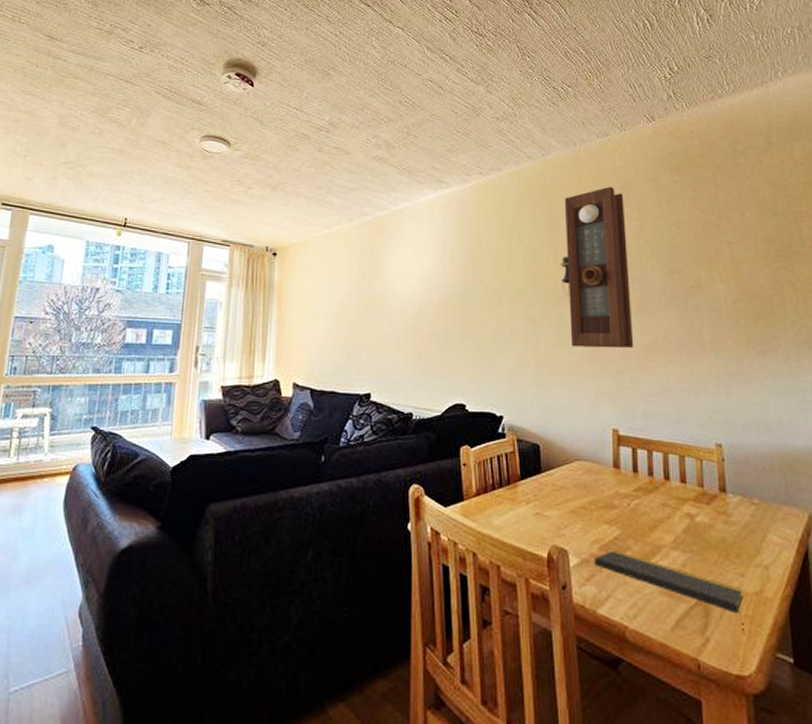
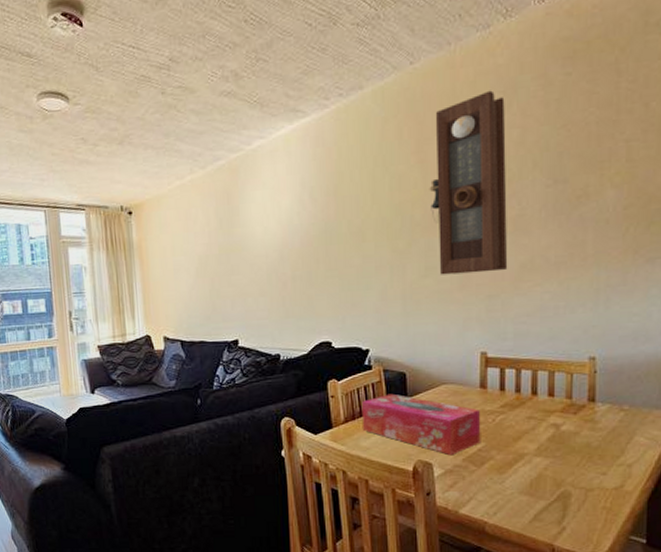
tissue box: none [494,466,617,543] -> present [361,393,481,456]
notepad: present [594,550,744,634] -> none [458,460,603,522]

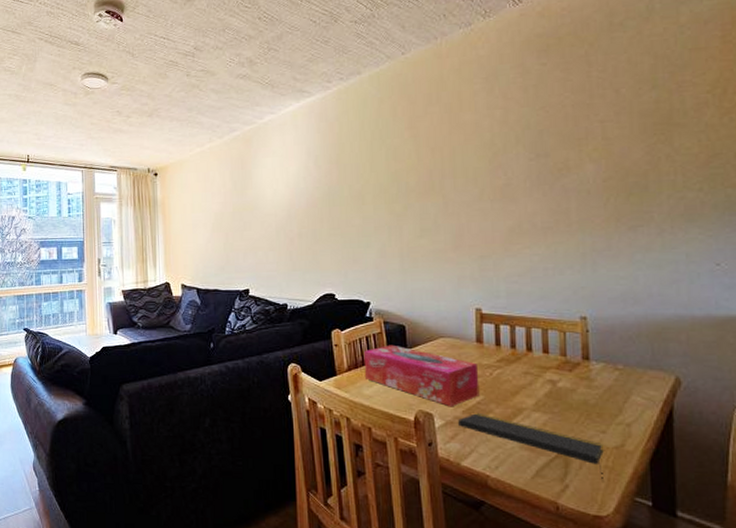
pendulum clock: present [429,90,508,275] -> none [422,77,498,236]
notepad: none [458,460,603,522] -> present [458,413,604,481]

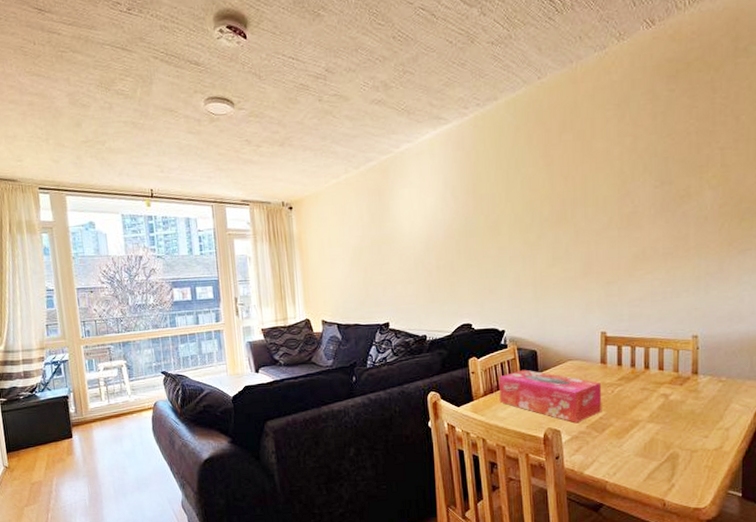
notepad: present [458,413,604,481] -> none [583,427,705,479]

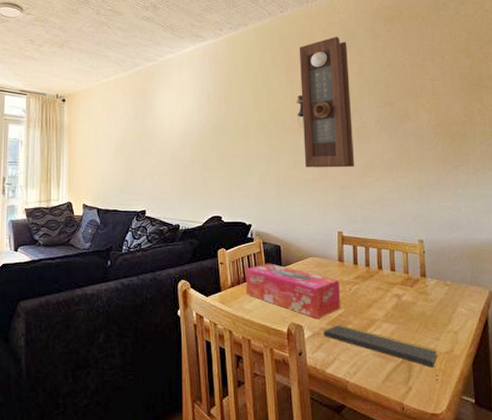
pendulum clock: none [555,103,623,265] -> present [295,36,355,168]
notepad: none [583,427,705,479] -> present [324,325,438,383]

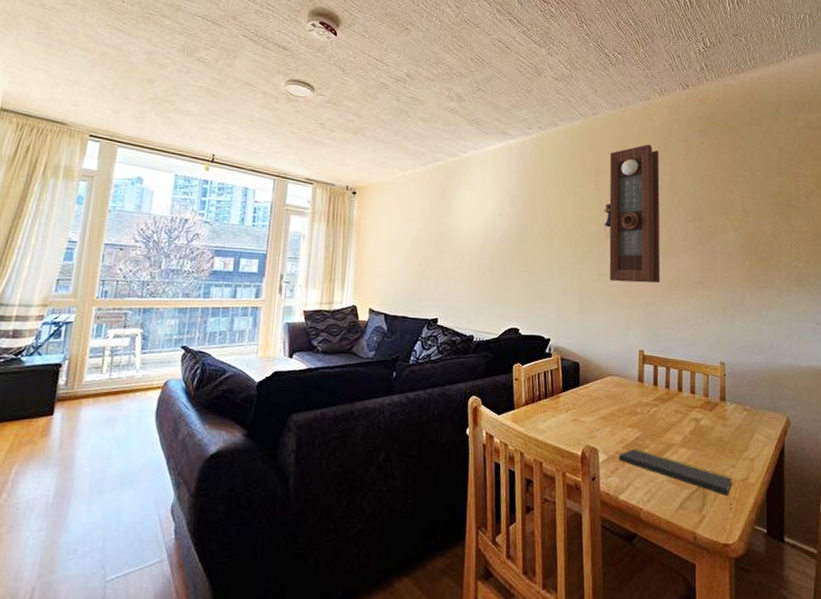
tissue box: present [245,263,341,320] -> none [540,380,639,443]

